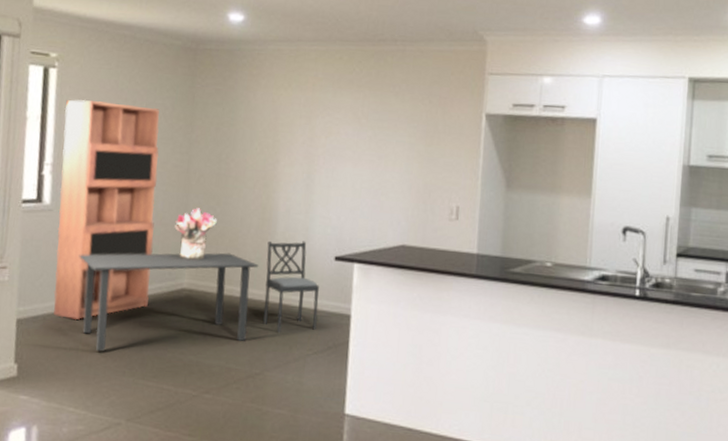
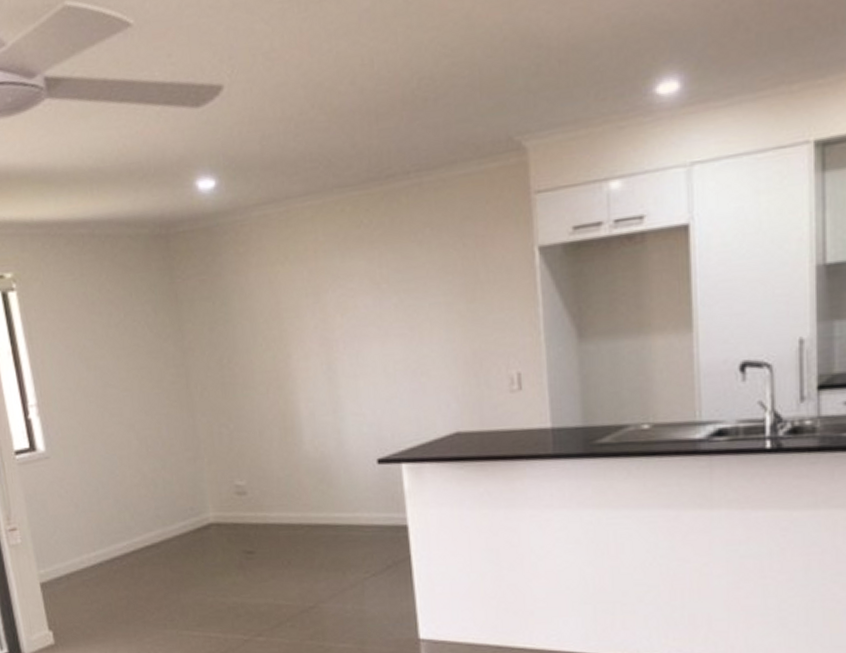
bookcase: present [54,99,160,320] -> none [35,317,175,576]
dining set: present [79,241,320,352] -> none [89,446,370,606]
bouquet: present [175,208,217,260] -> none [185,428,233,491]

